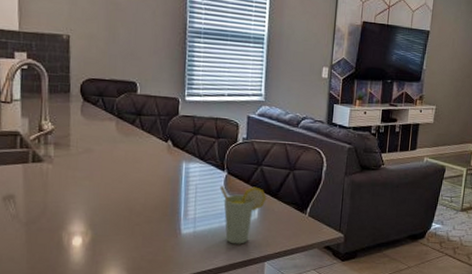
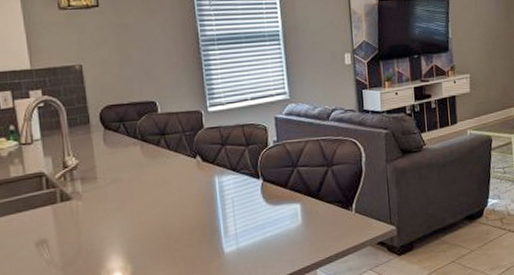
cup: present [219,186,267,244] -> none [257,190,308,256]

